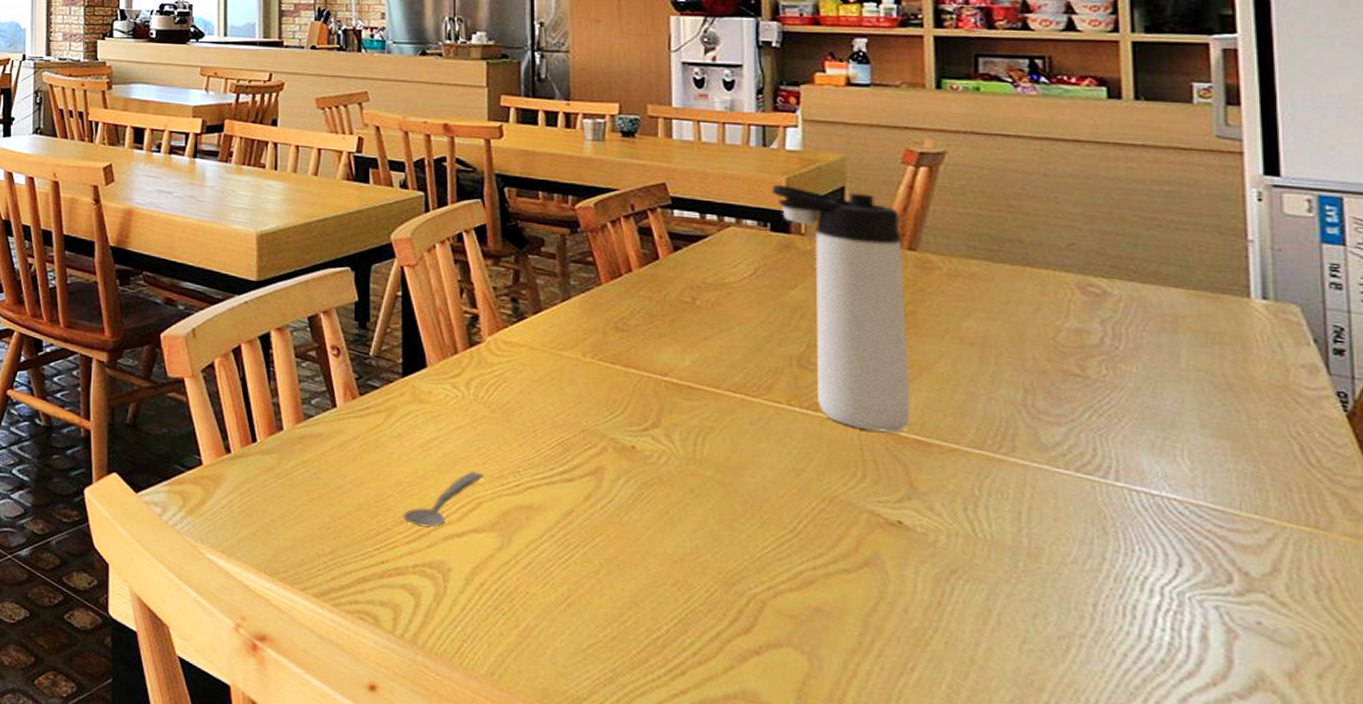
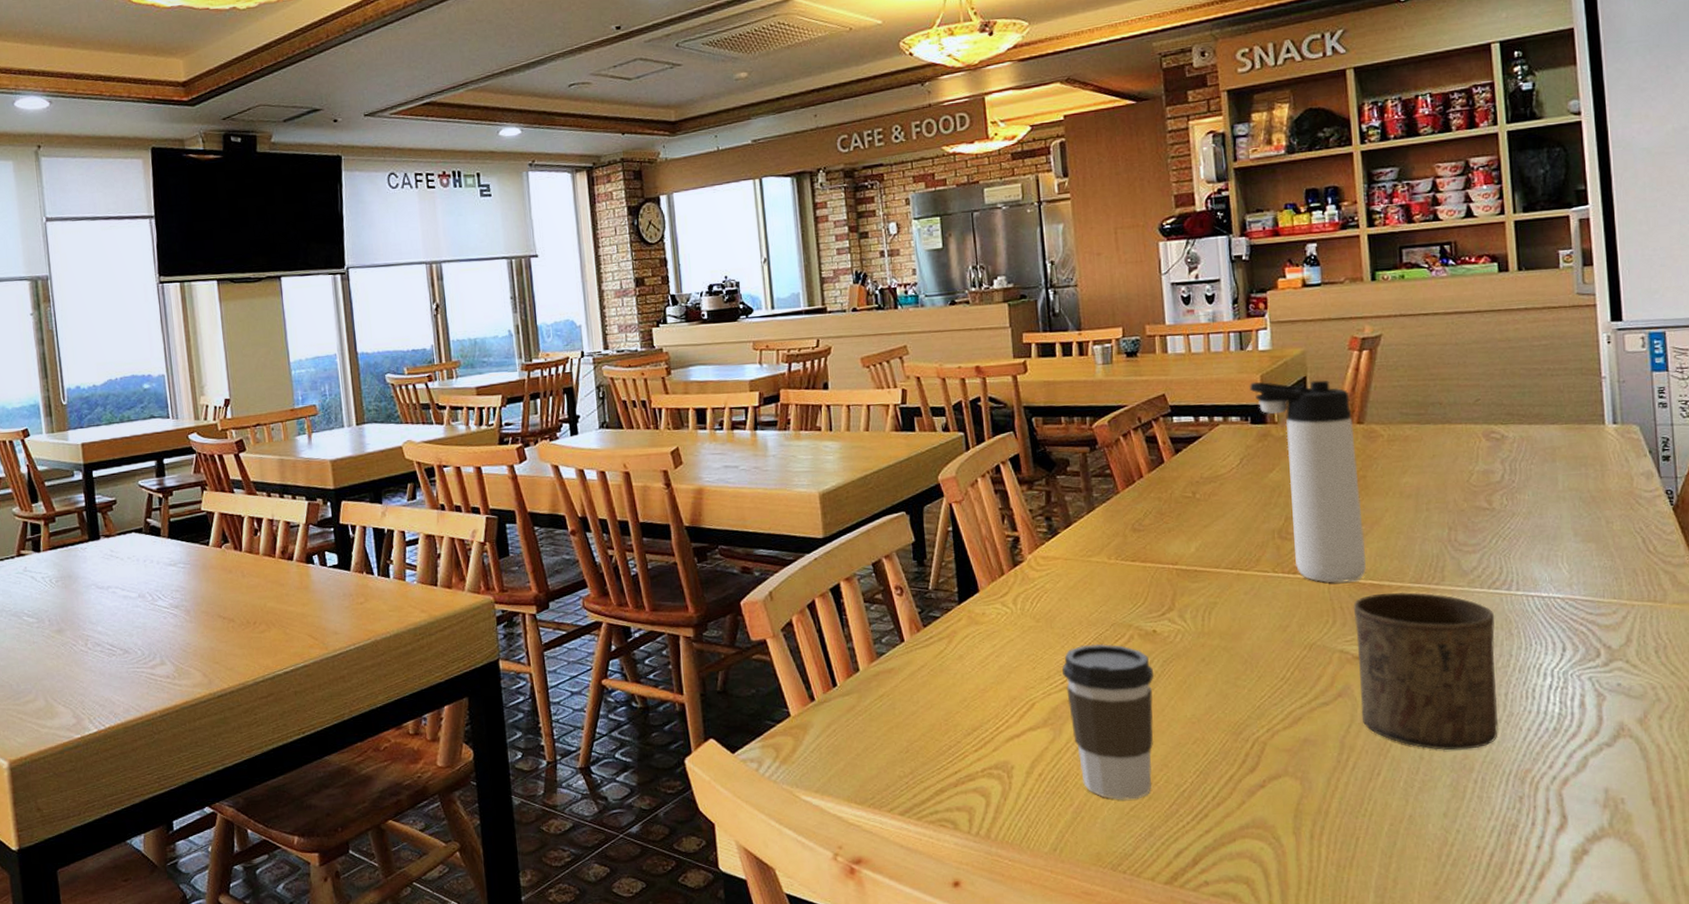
spoon: present [402,471,484,528] -> none [969,677,1035,735]
coffee cup: none [518,447,630,637] -> present [1062,643,1155,800]
cup: none [890,452,1084,664] -> present [1353,591,1499,751]

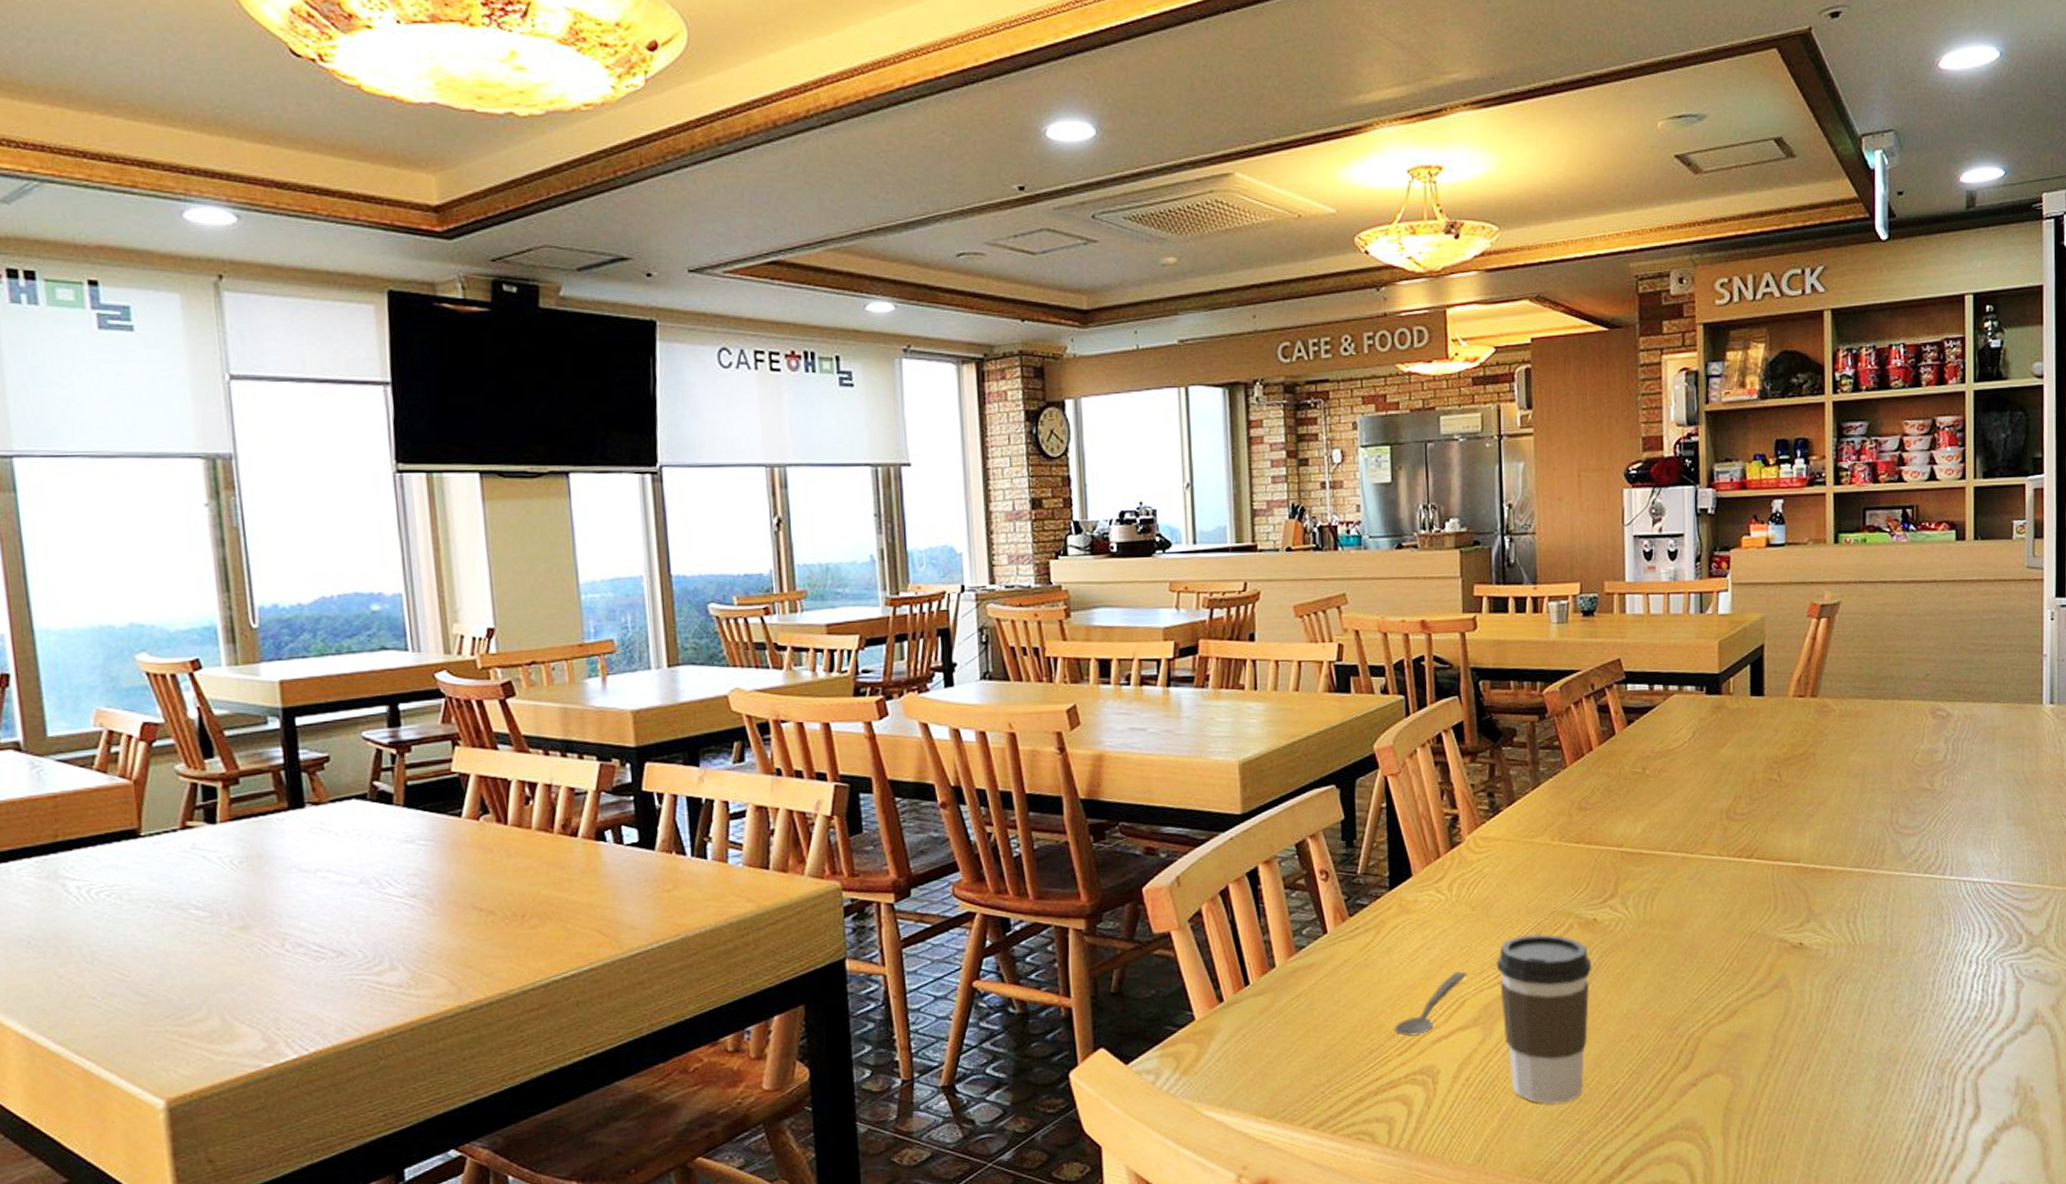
spoon: none [969,677,1035,735] -> present [1393,971,1467,1036]
thermos bottle: present [1250,380,1367,583] -> none [1707,648,1811,867]
cup: present [1353,591,1499,751] -> none [1795,876,1929,1042]

